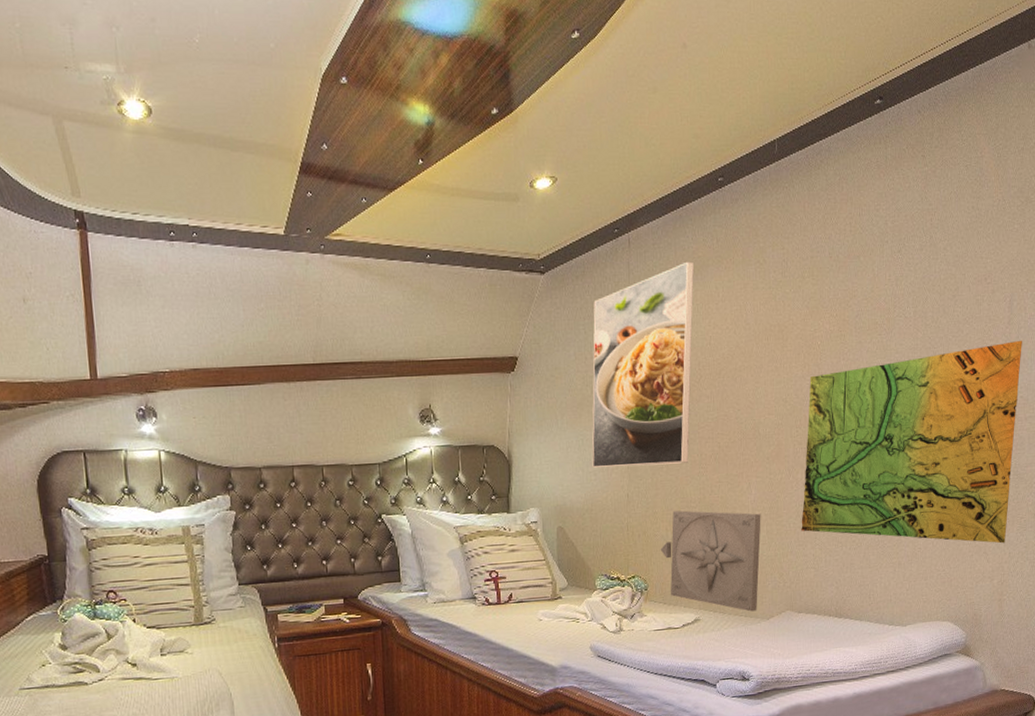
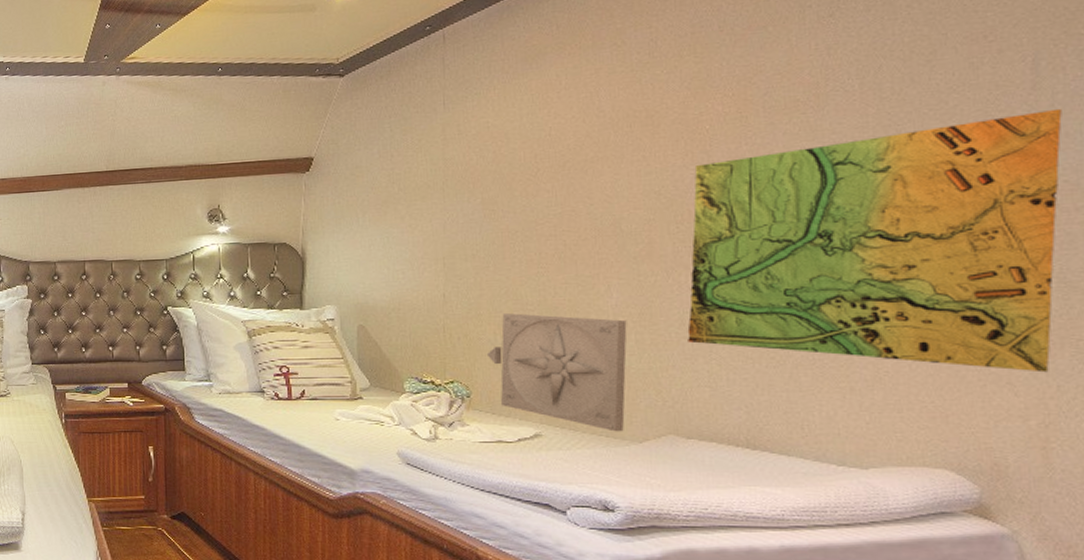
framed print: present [592,261,694,468] -> none [399,50,527,266]

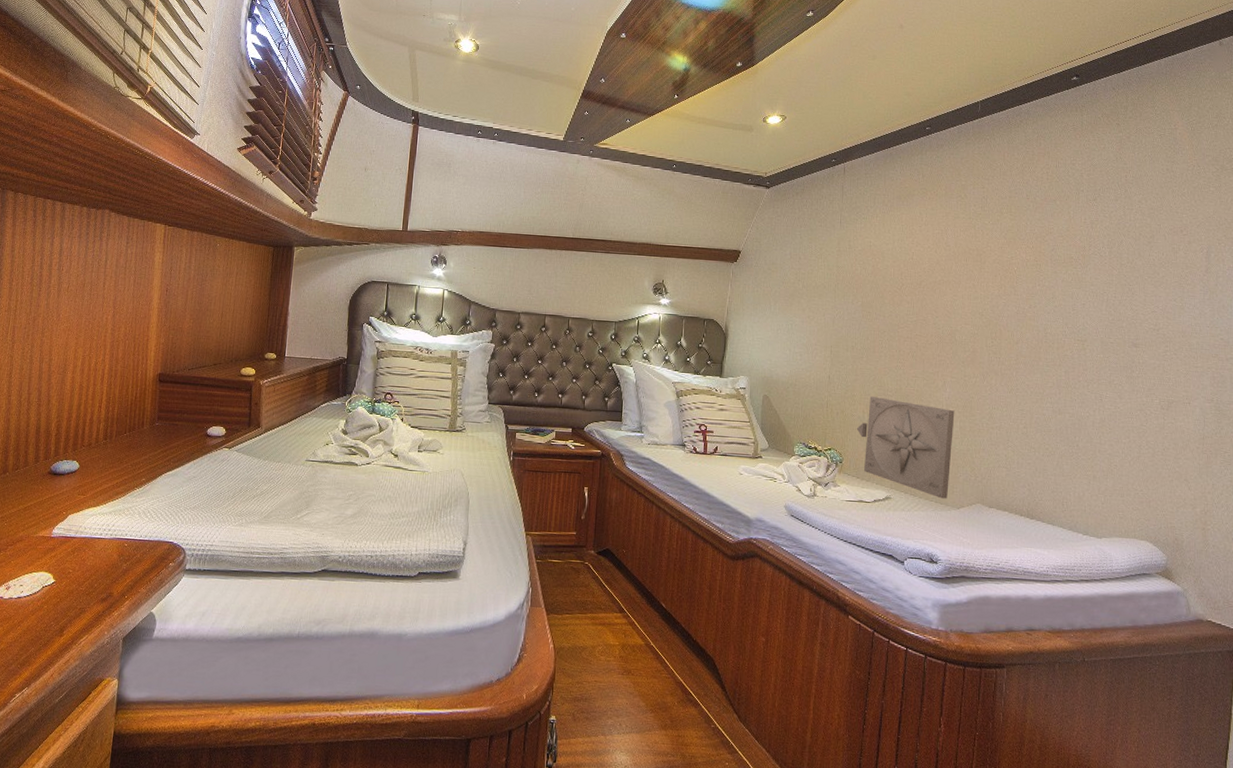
map: present [687,108,1062,373] -> none [994,287,1221,474]

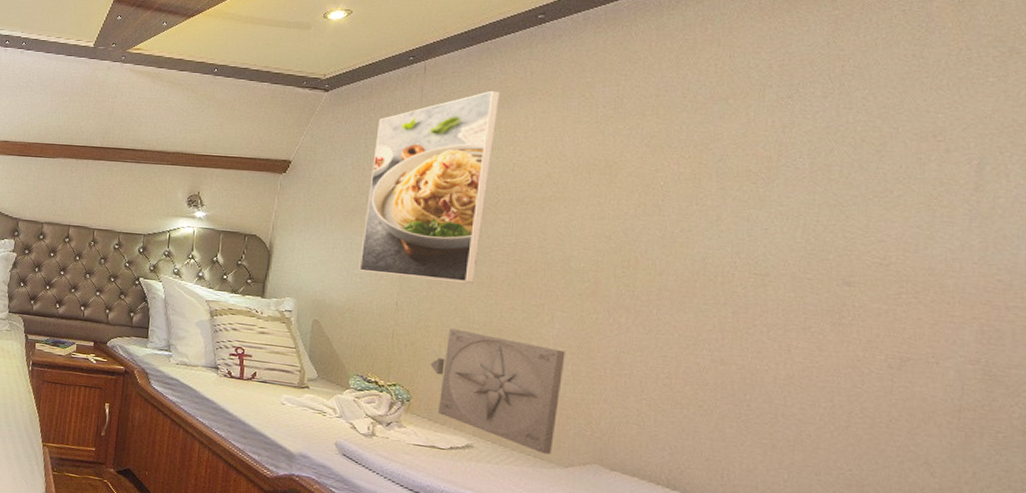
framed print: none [799,190,901,356] -> present [359,90,500,283]

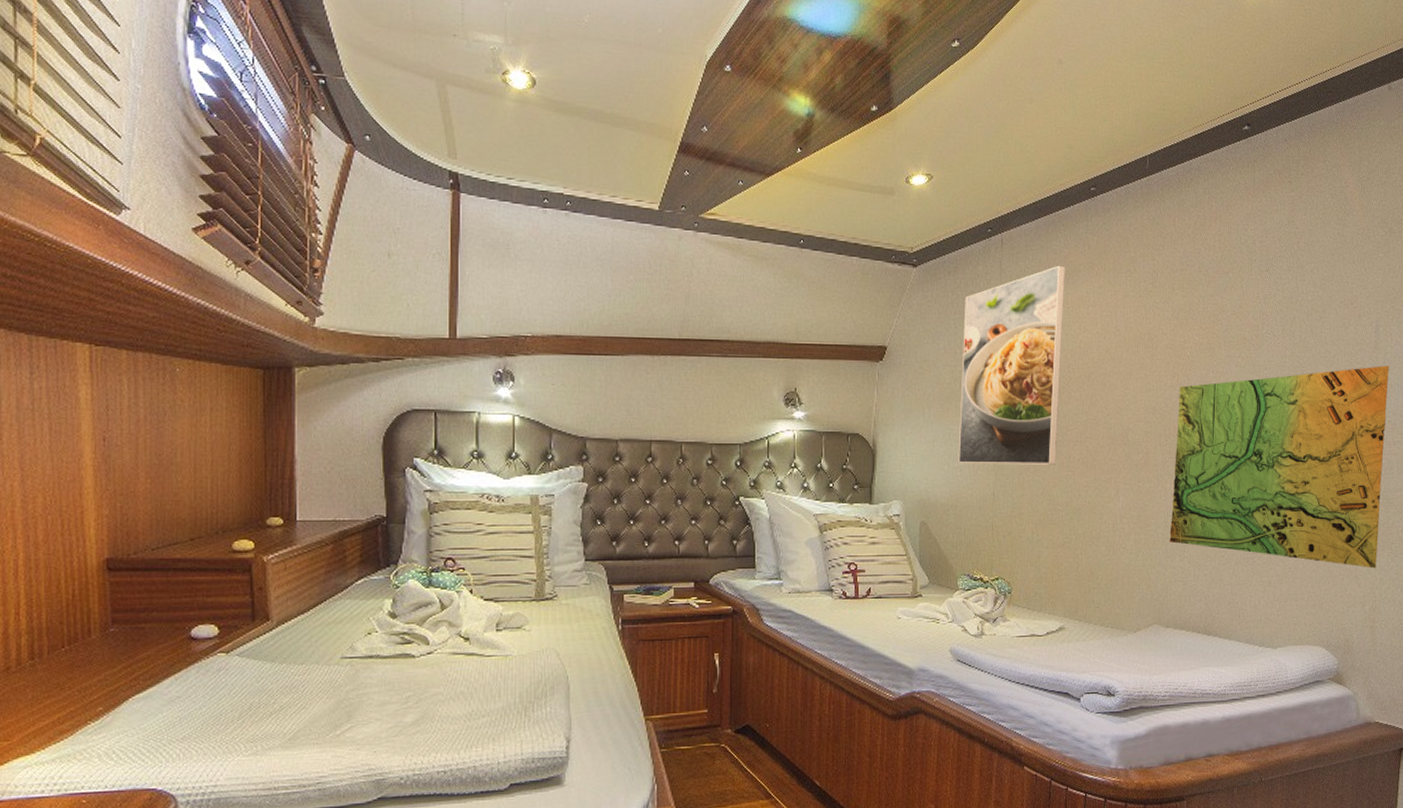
compass: present [429,328,566,455] -> none [1025,513,1129,623]
map: none [621,211,1001,459] -> present [1169,365,1389,569]

